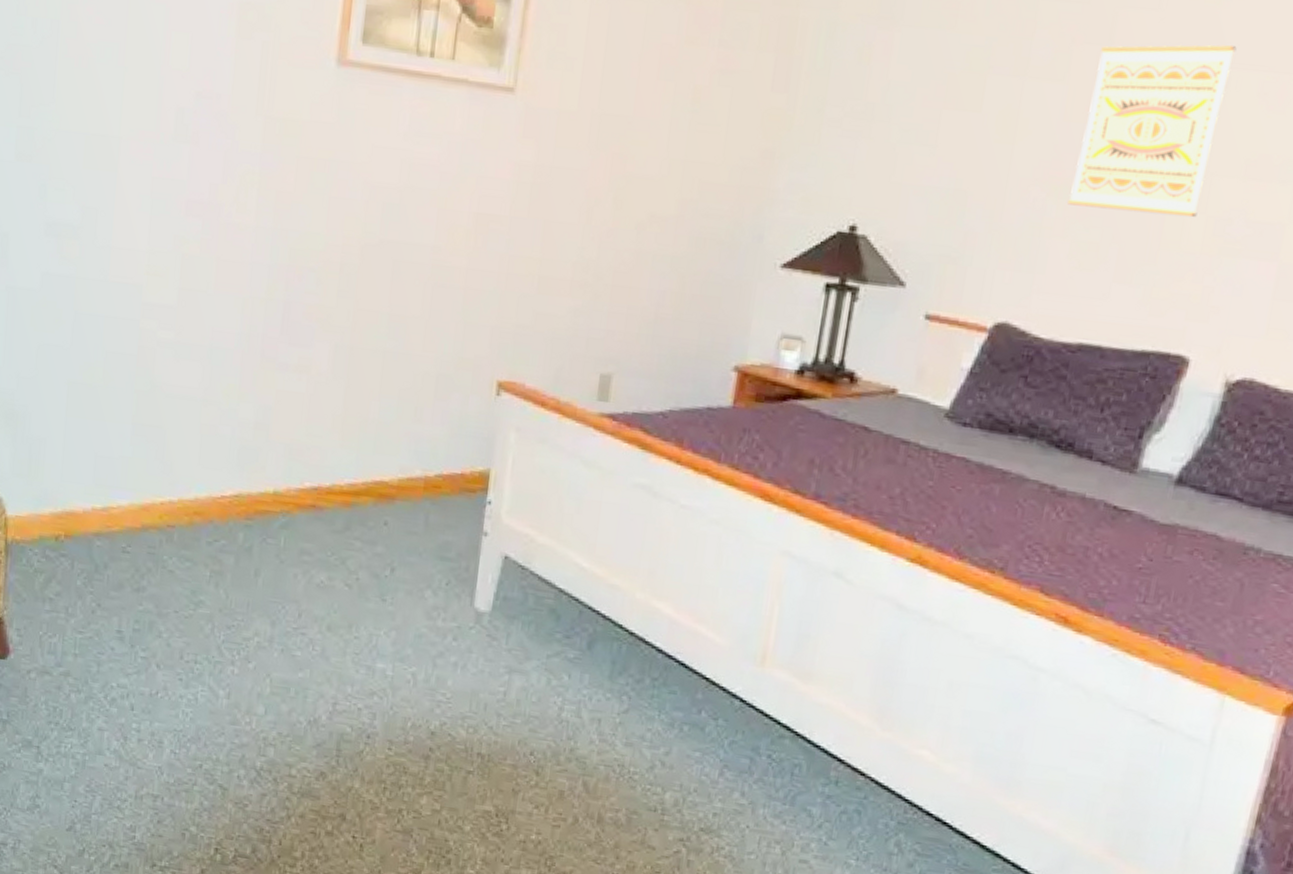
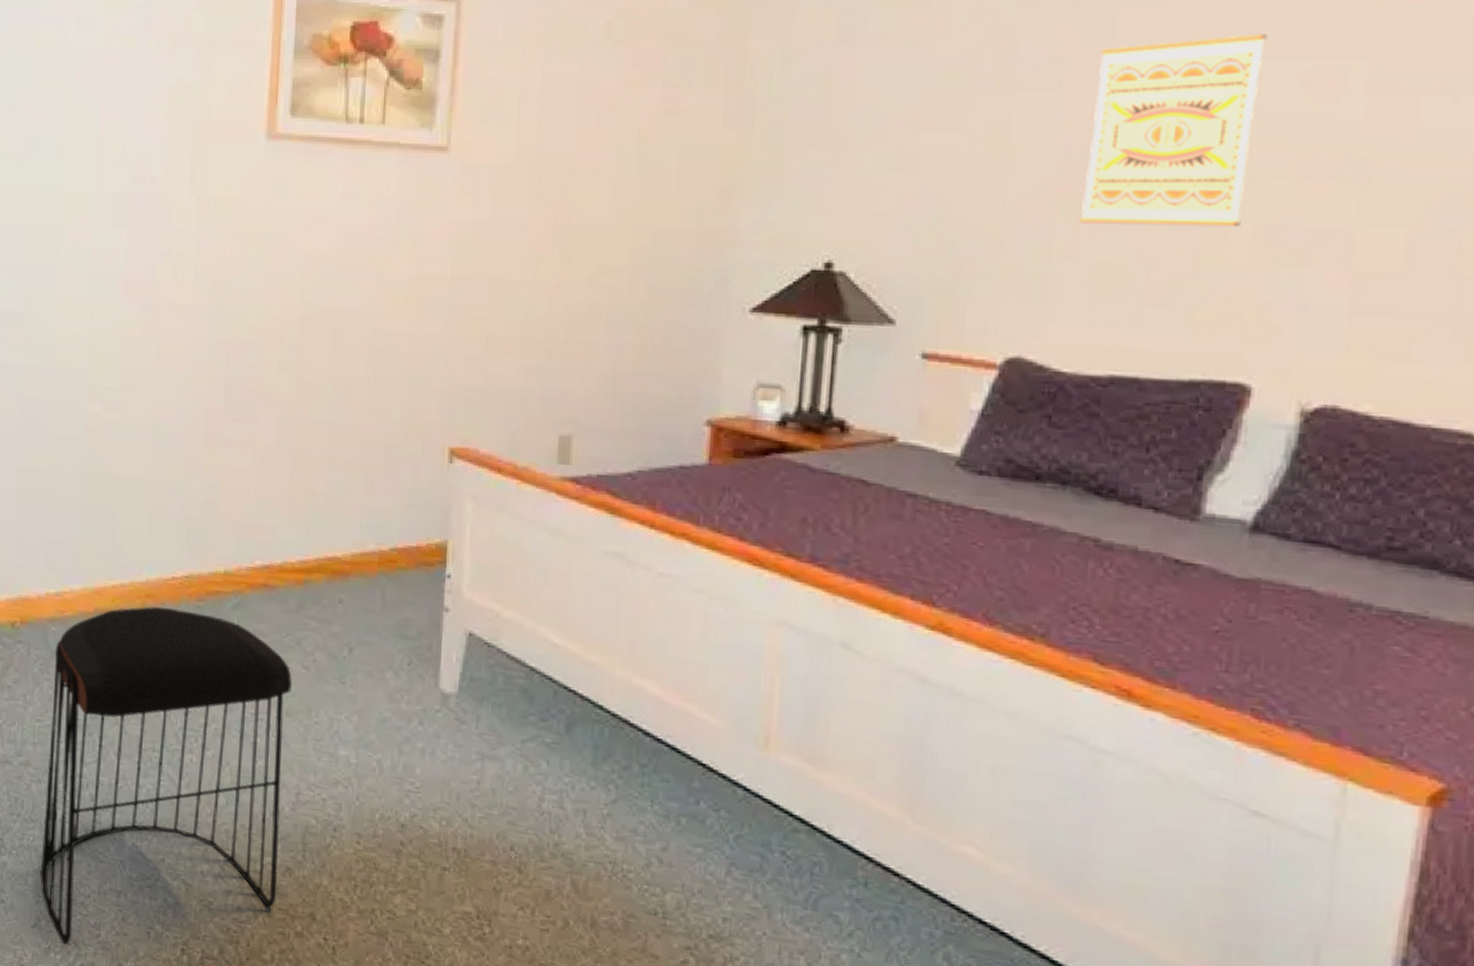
stool: none [76,524,335,847] -> present [40,606,292,945]

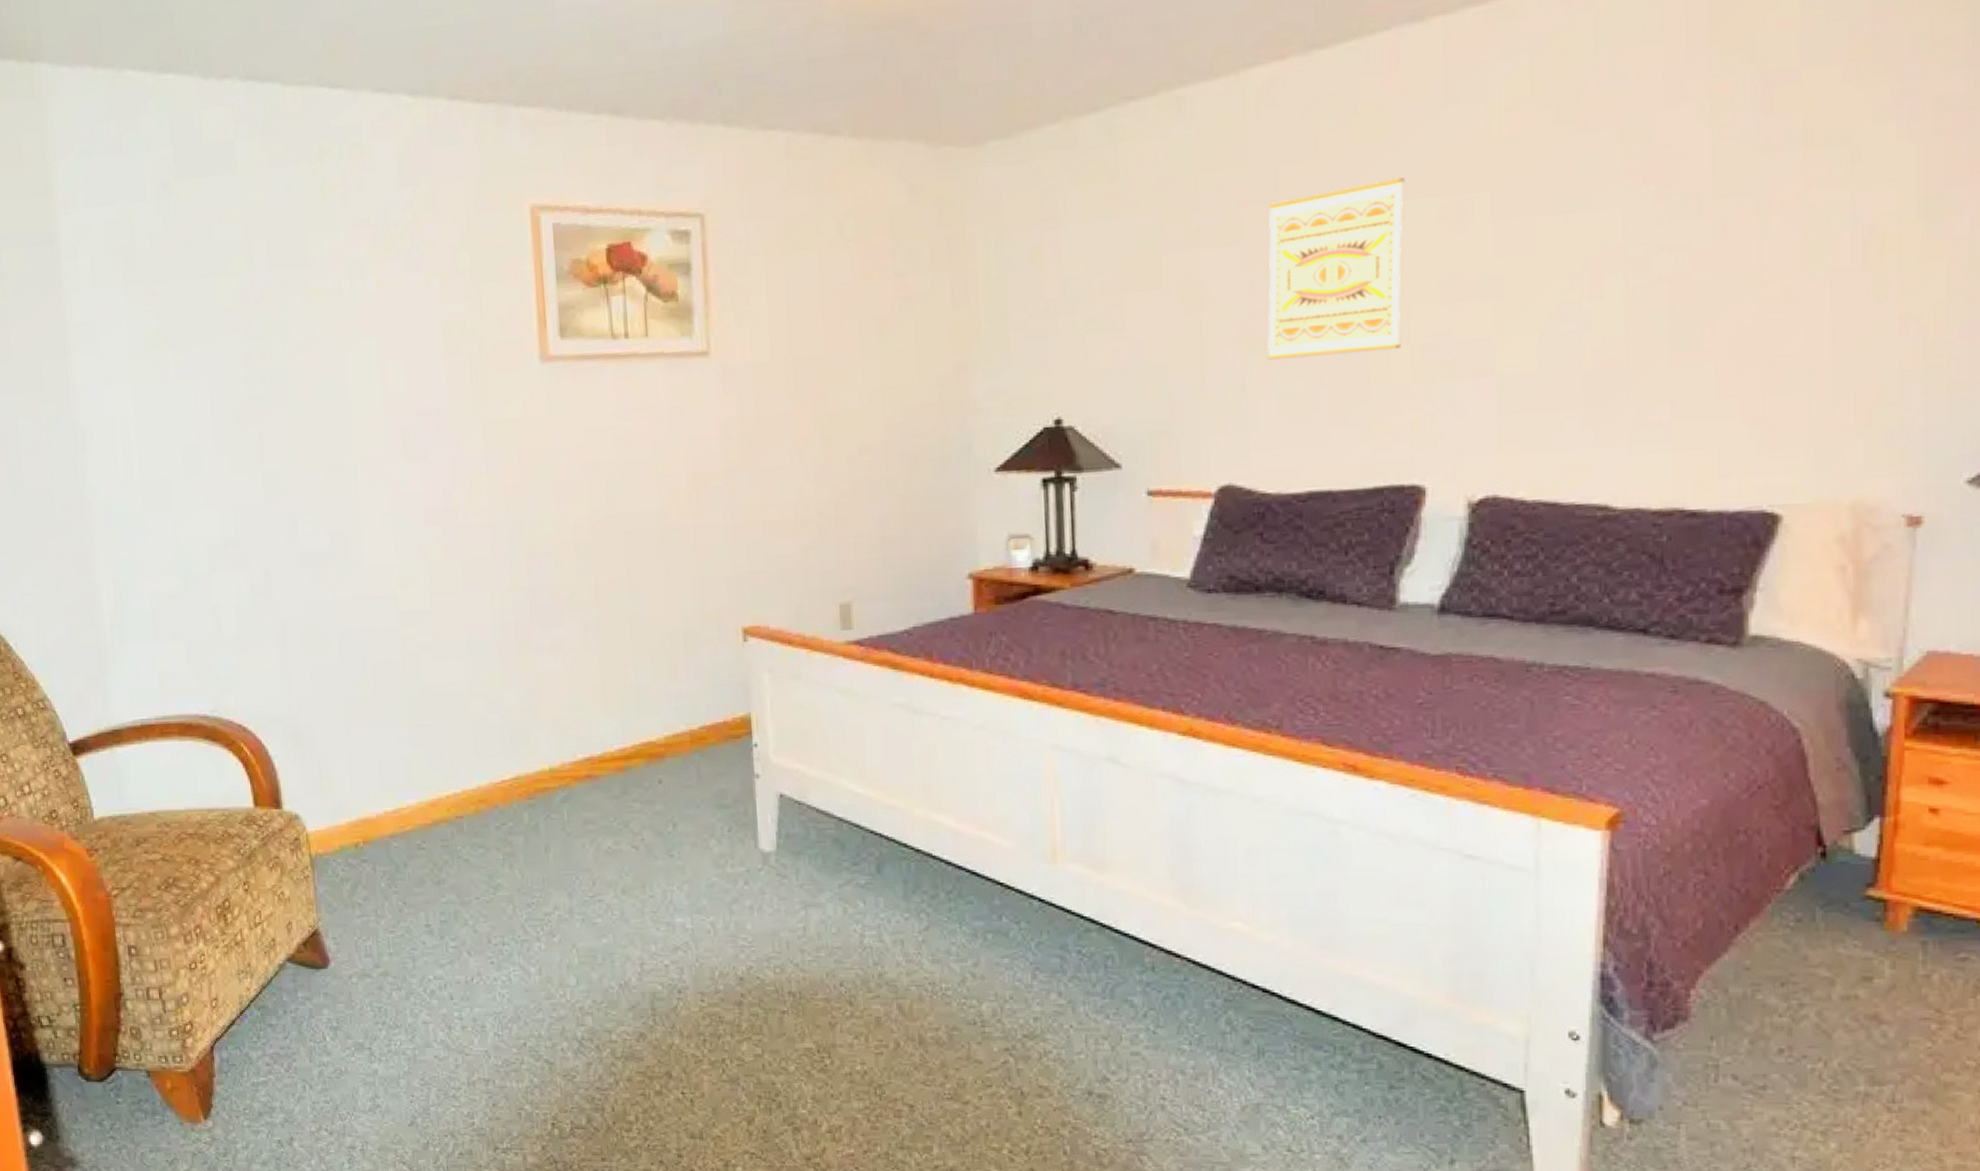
stool: present [40,606,292,945] -> none [399,809,634,1137]

